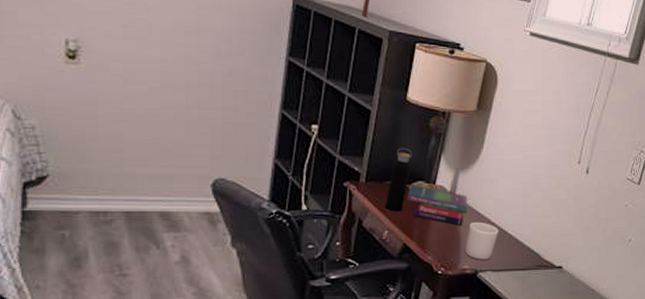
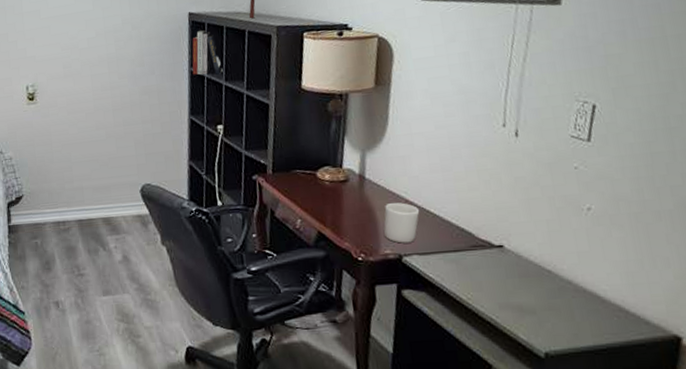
books: none [290,16,325,71] -> present [192,29,223,76]
water bottle: present [385,148,412,212] -> none [294,135,315,200]
books: present [406,185,468,225] -> none [314,170,381,208]

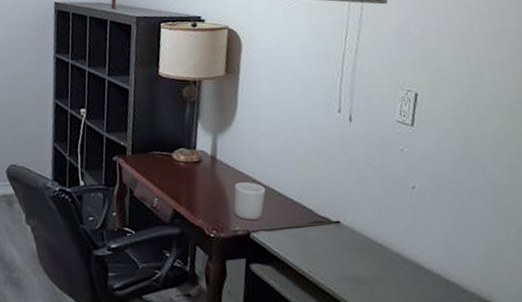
books: present [192,29,223,76] -> none [57,18,86,62]

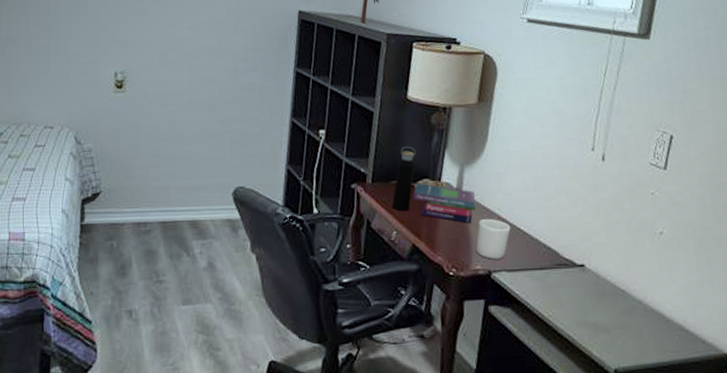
water bottle: none [152,119,171,180] -> present [392,147,416,211]
books: none [170,152,231,187] -> present [413,183,476,223]

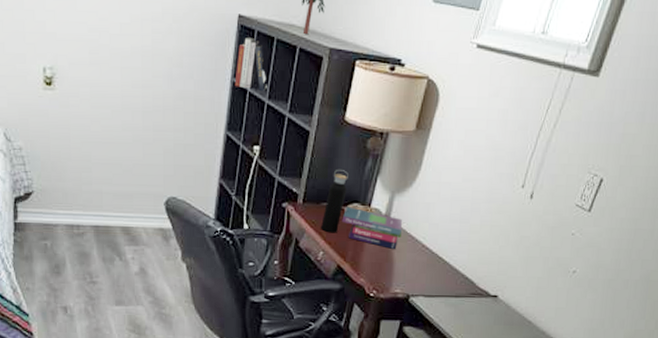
books: none [297,29,329,79] -> present [234,36,267,92]
mug: present [476,218,511,259] -> none [398,245,433,285]

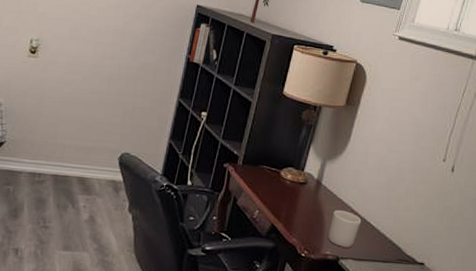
water bottle: present [321,170,348,233] -> none [258,136,285,194]
books: present [342,207,403,249] -> none [277,170,334,212]
mug: none [398,245,433,285] -> present [328,209,362,248]

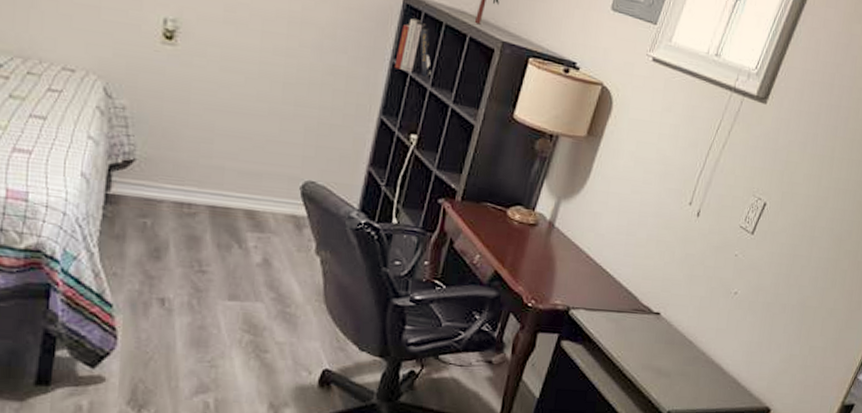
mug: present [328,209,362,248] -> none [559,255,597,297]

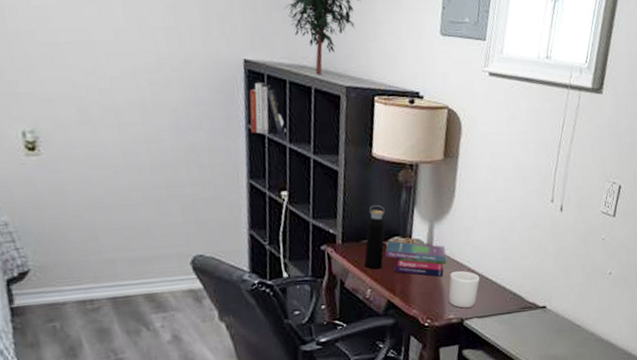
water bottle: none [479,169,513,236] -> present [364,205,386,270]
books: none [503,209,568,257] -> present [384,240,447,277]
mug: none [559,255,597,297] -> present [448,270,480,308]

